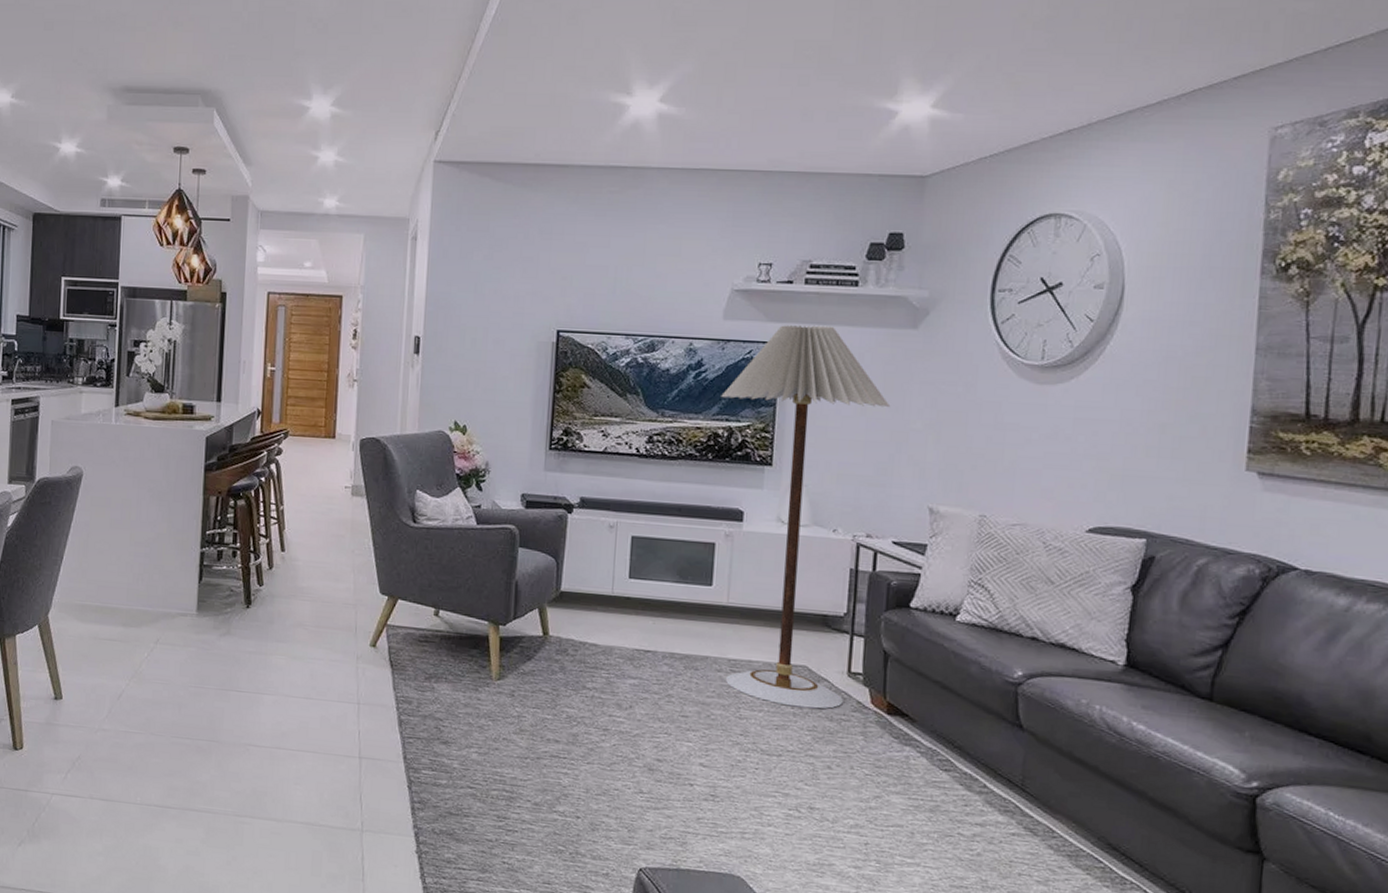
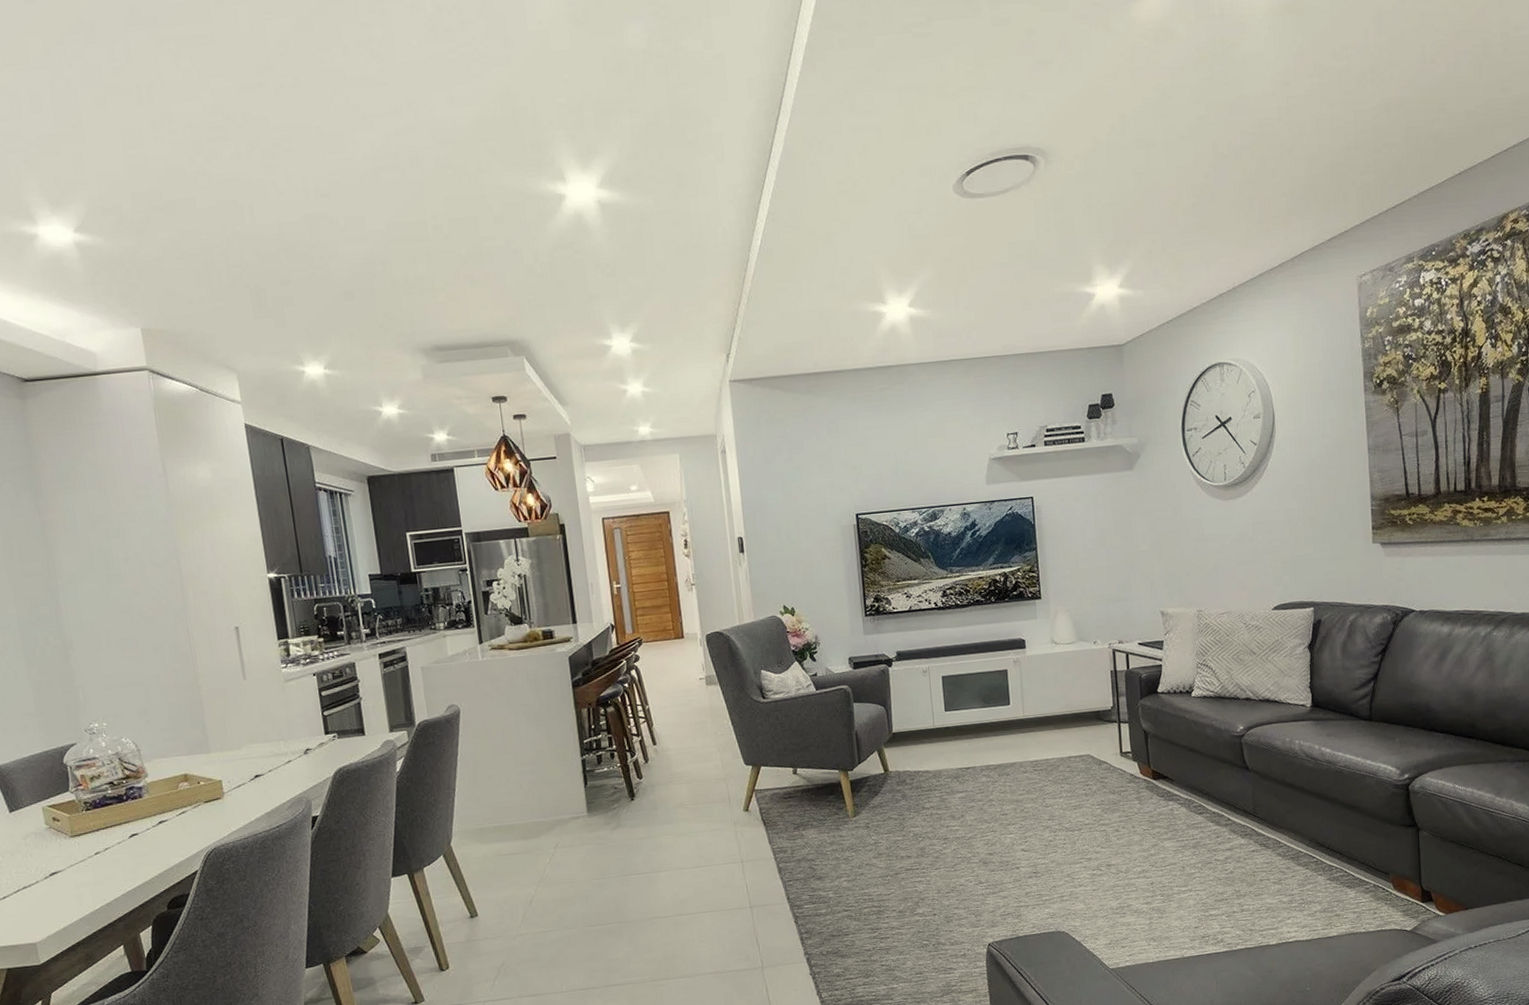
floor lamp: present [721,325,891,709] -> none [994,477,1122,789]

